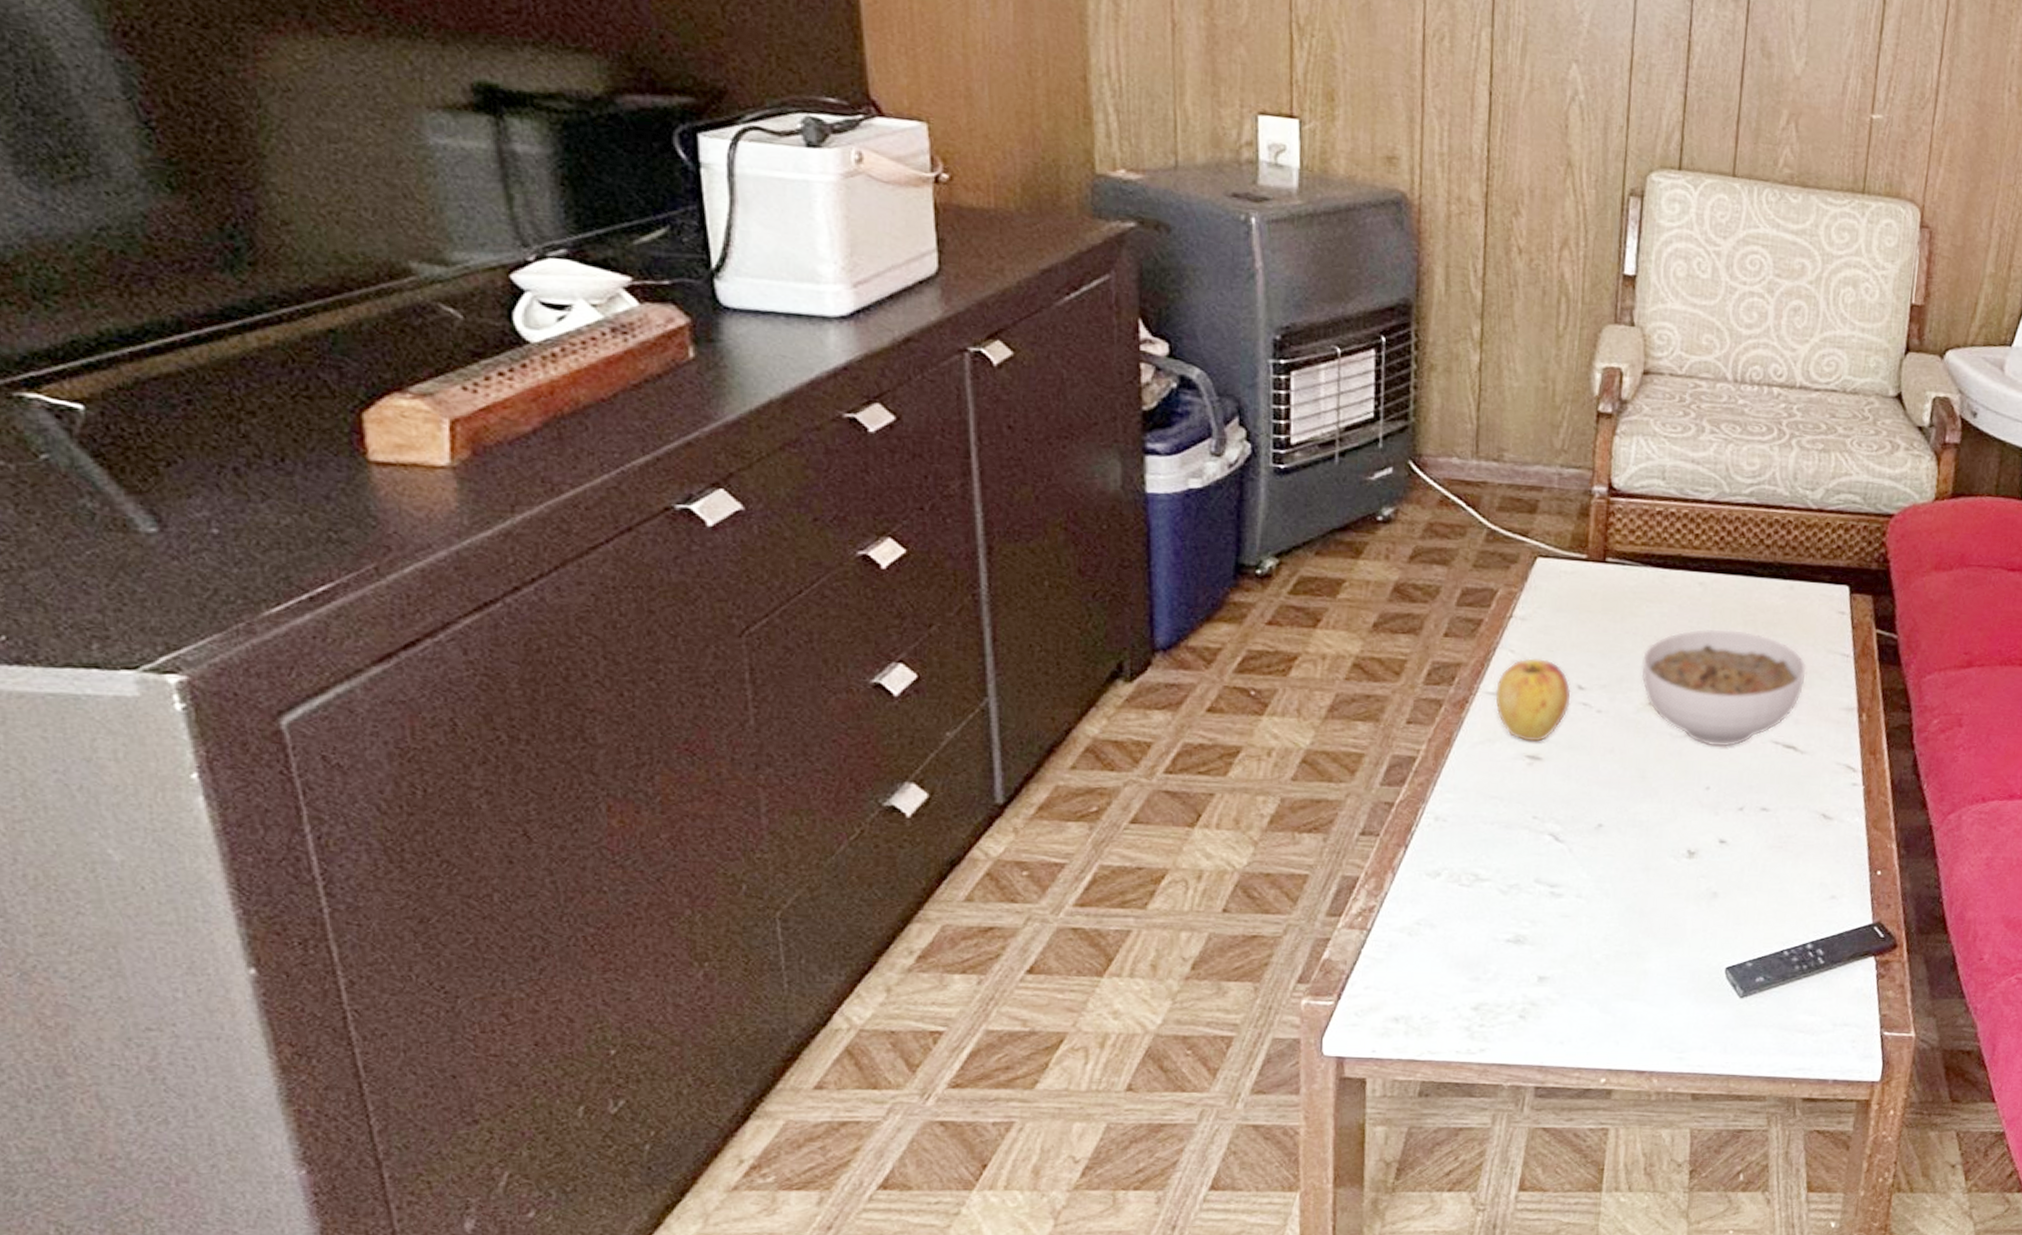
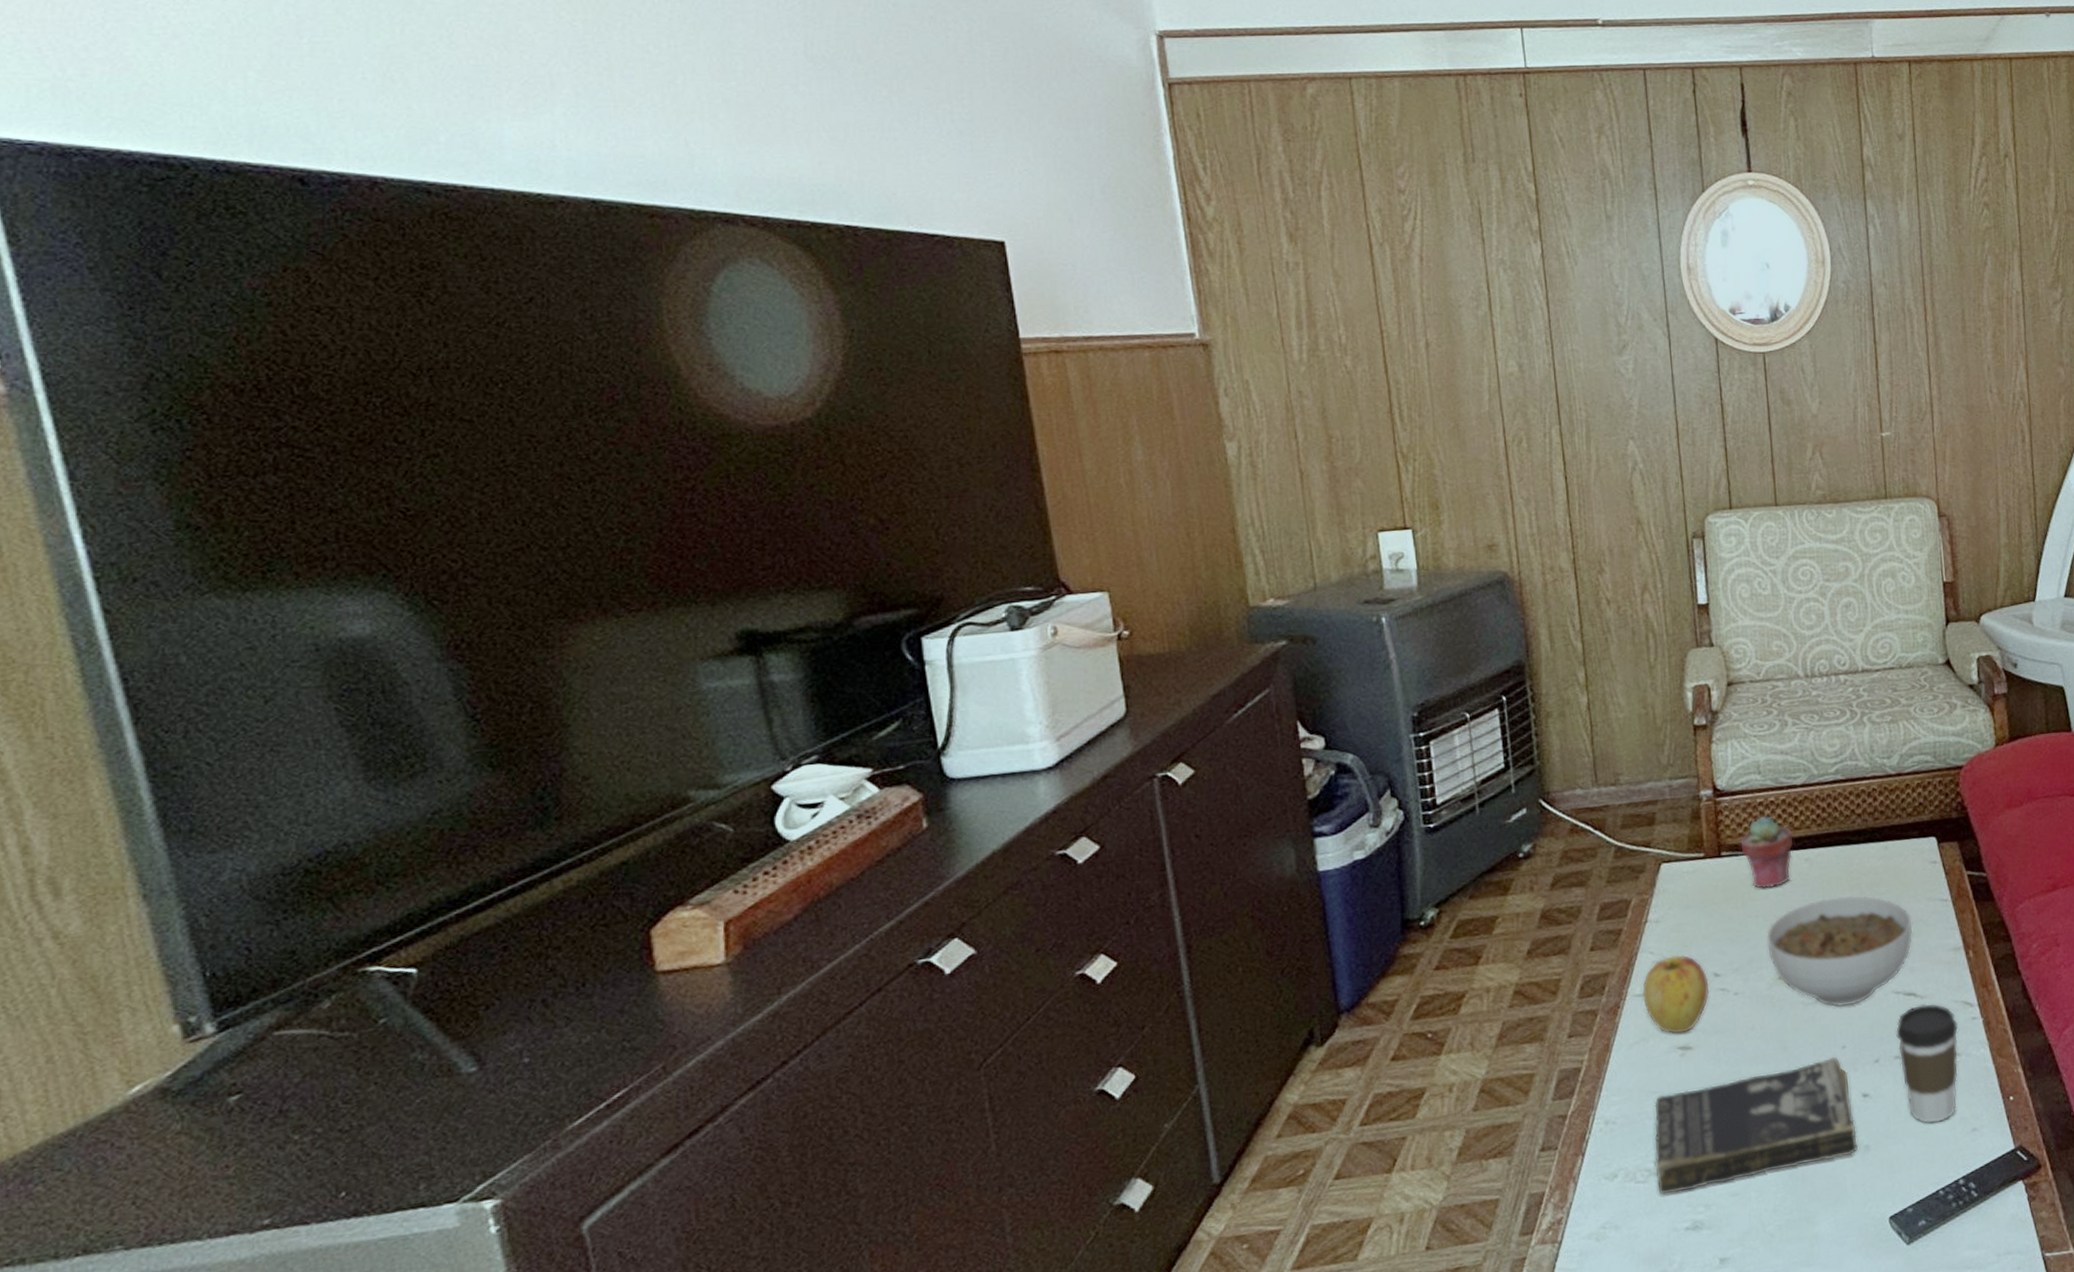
book: none [1482,795,1708,903] -> present [1654,1056,1859,1195]
potted succulent: none [1628,526,1690,607] -> present [1739,816,1793,889]
coffee cup: none [1767,759,1836,883] -> present [1896,1003,1958,1123]

